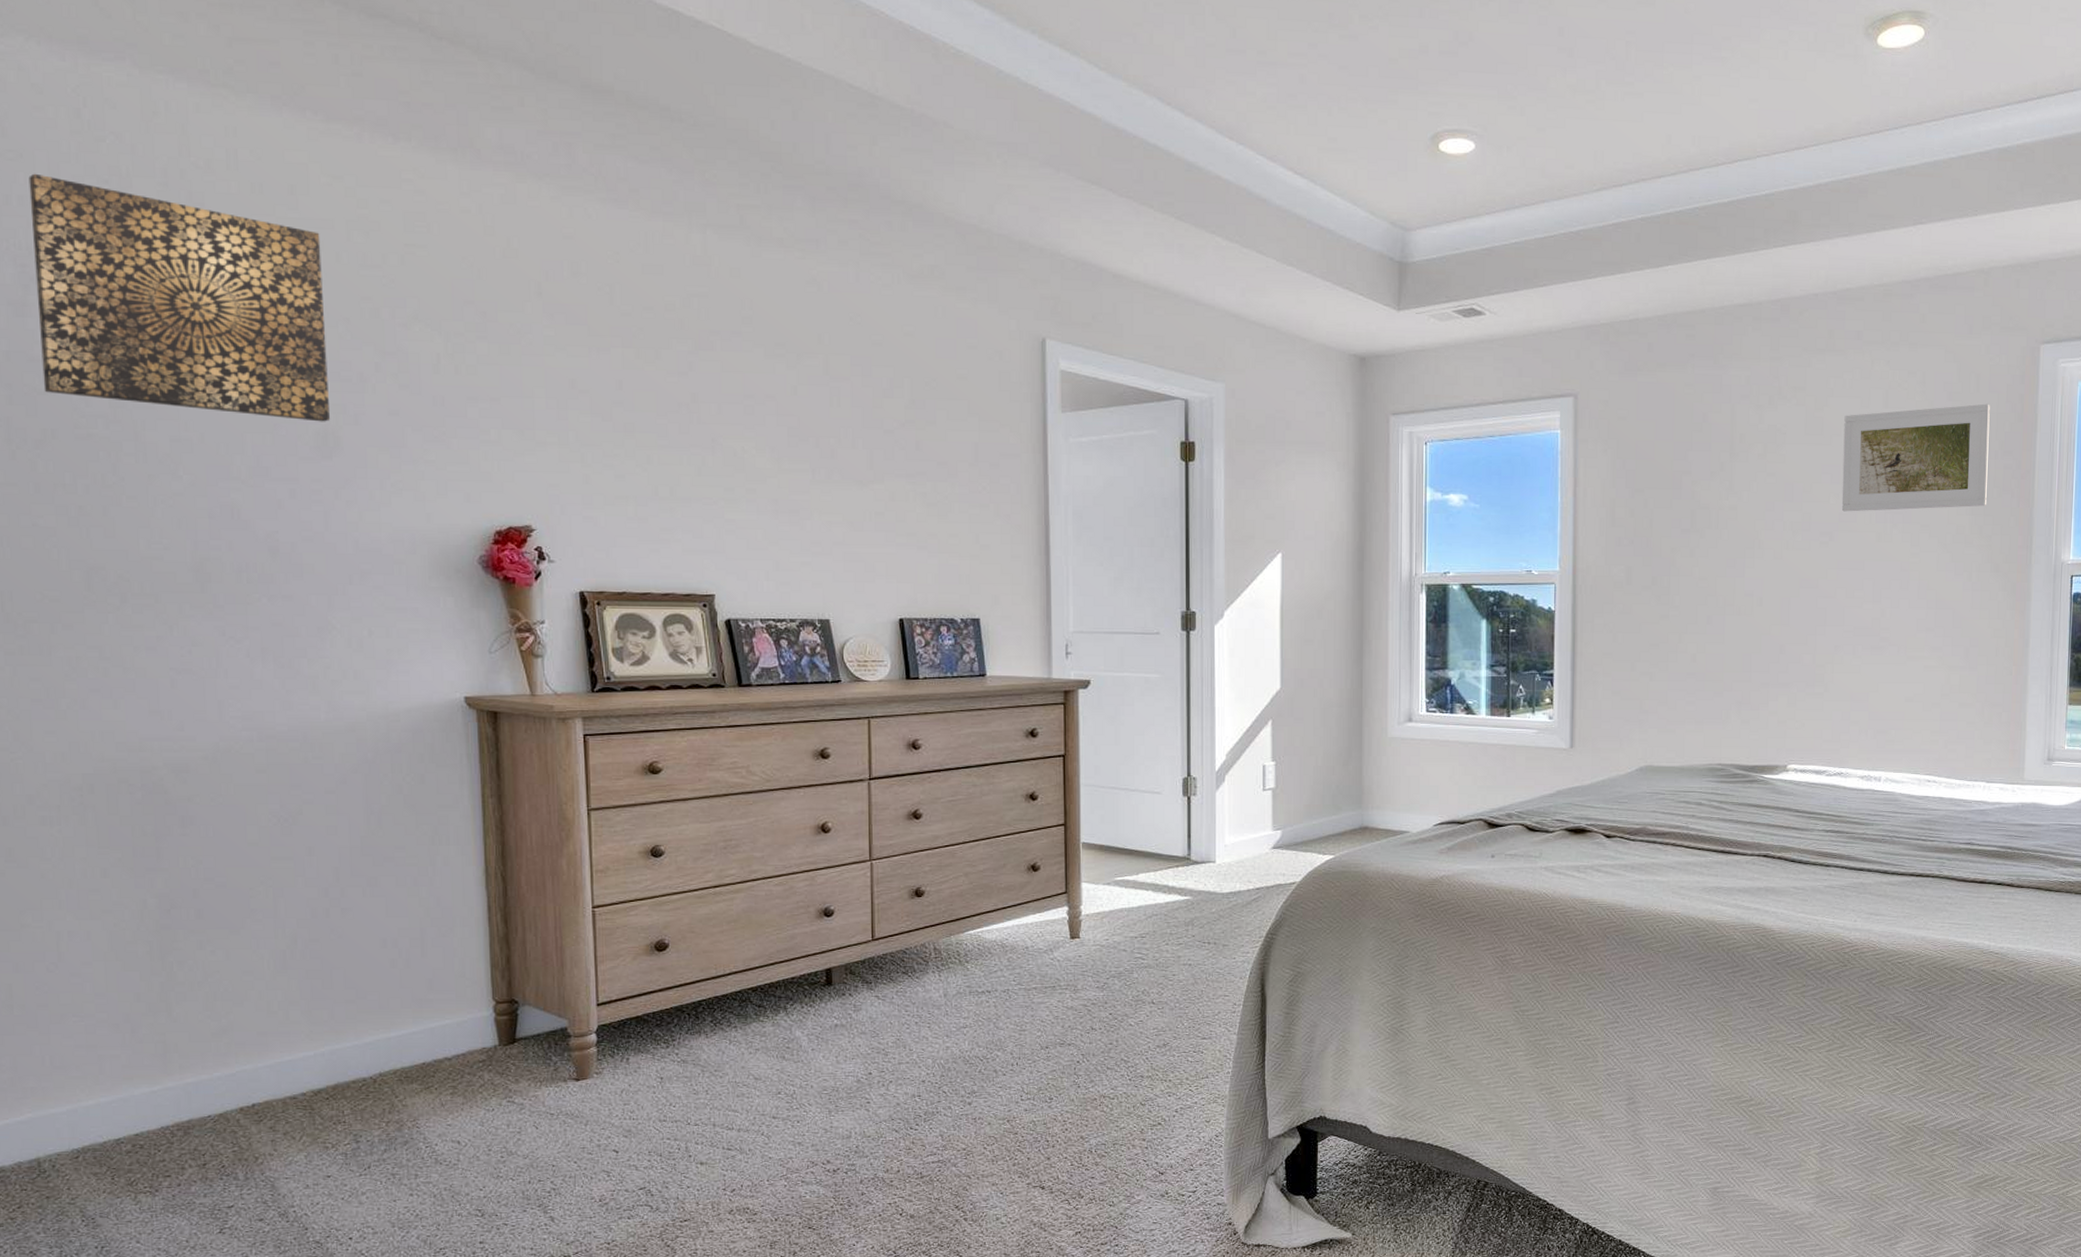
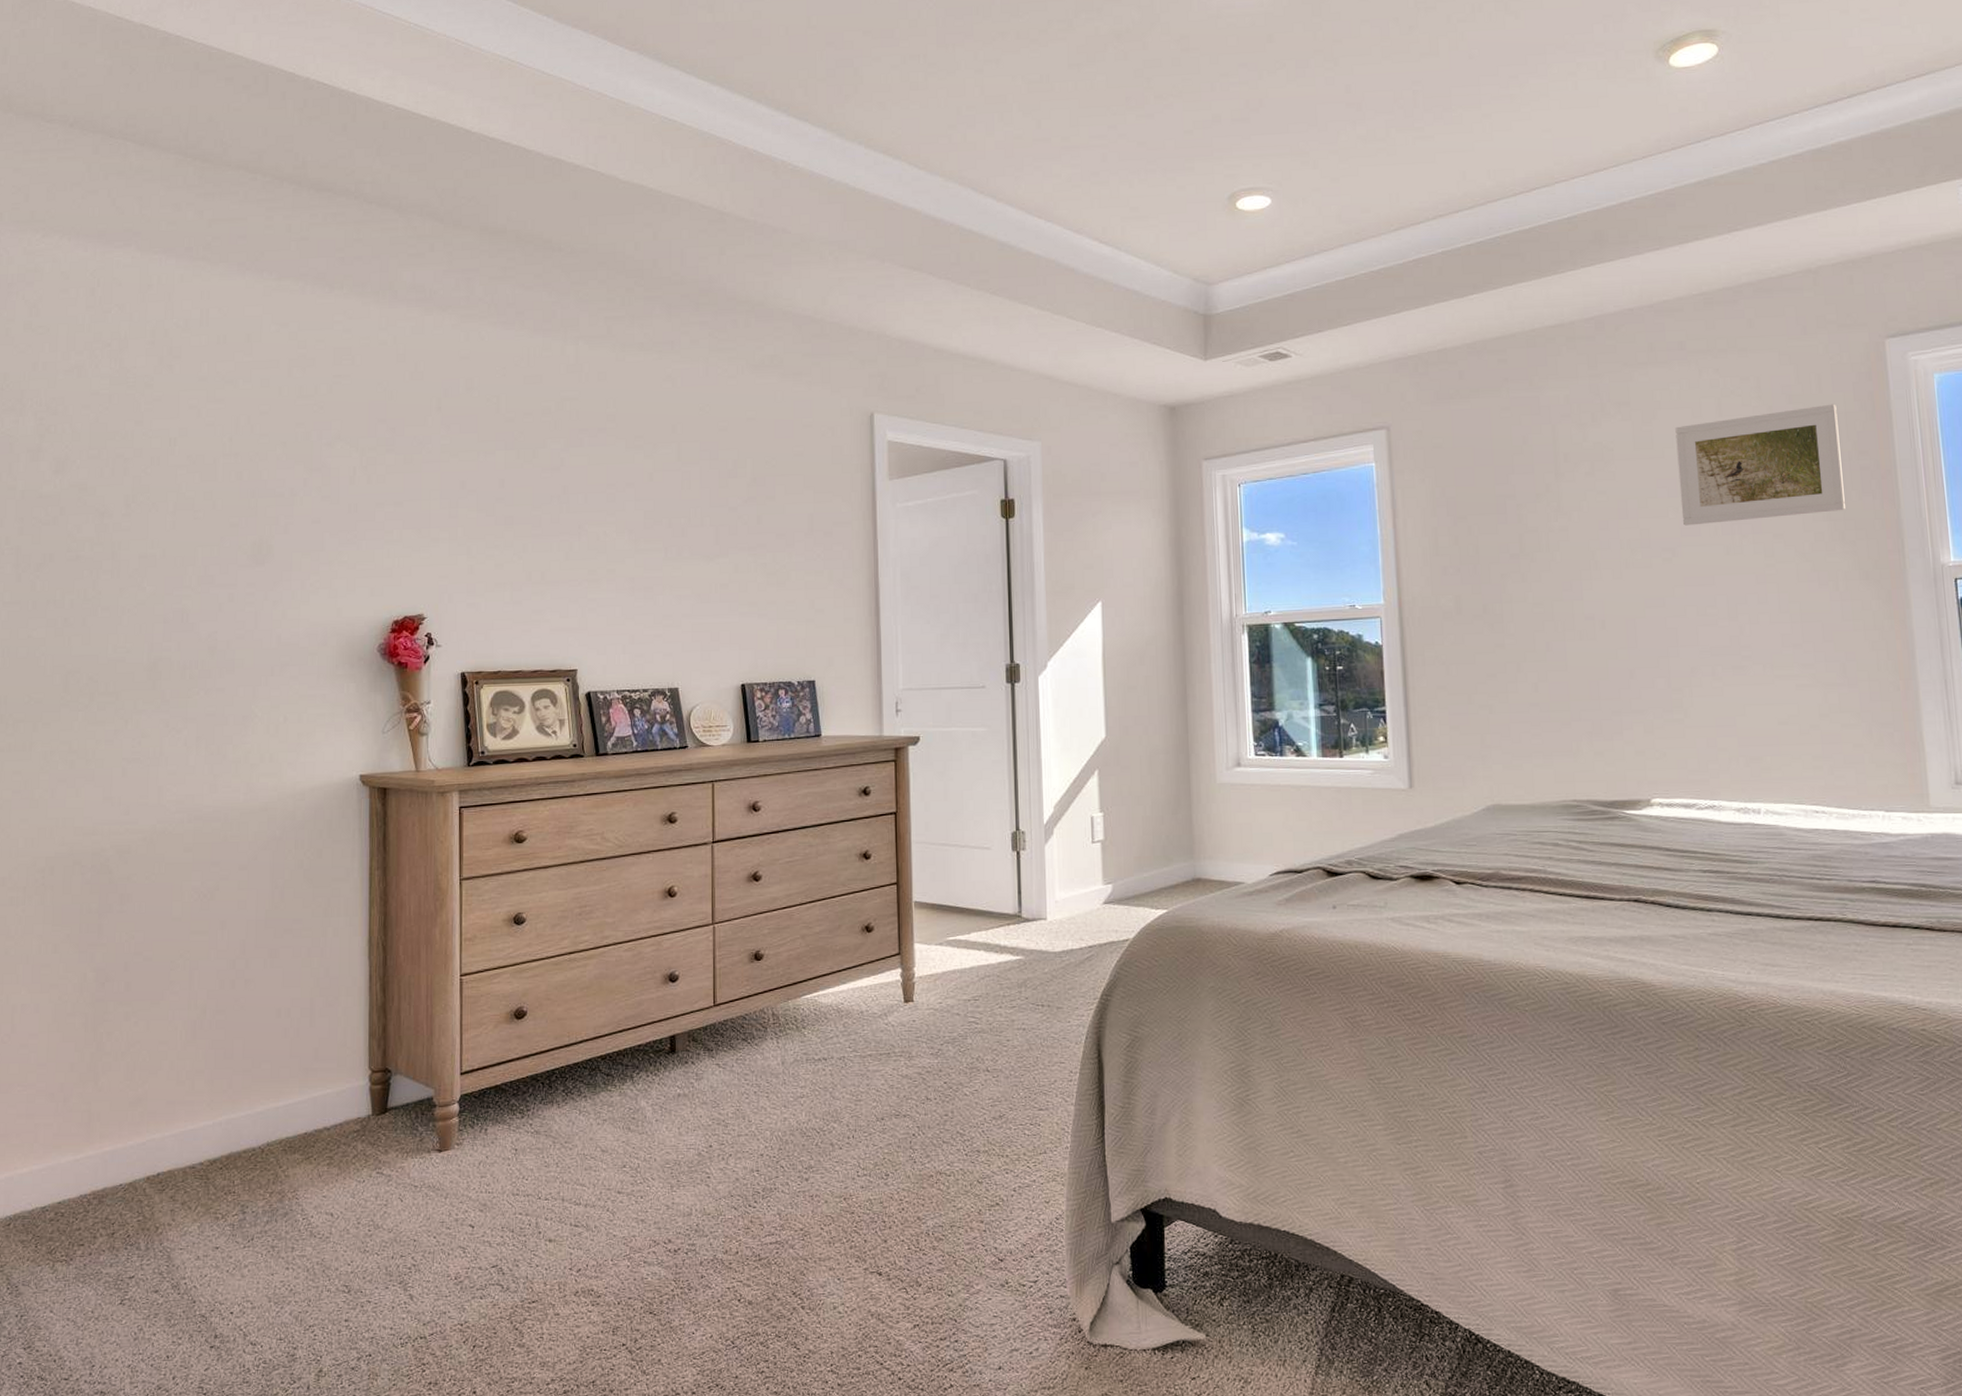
wall art: present [28,173,331,422] -> none [47,343,268,533]

